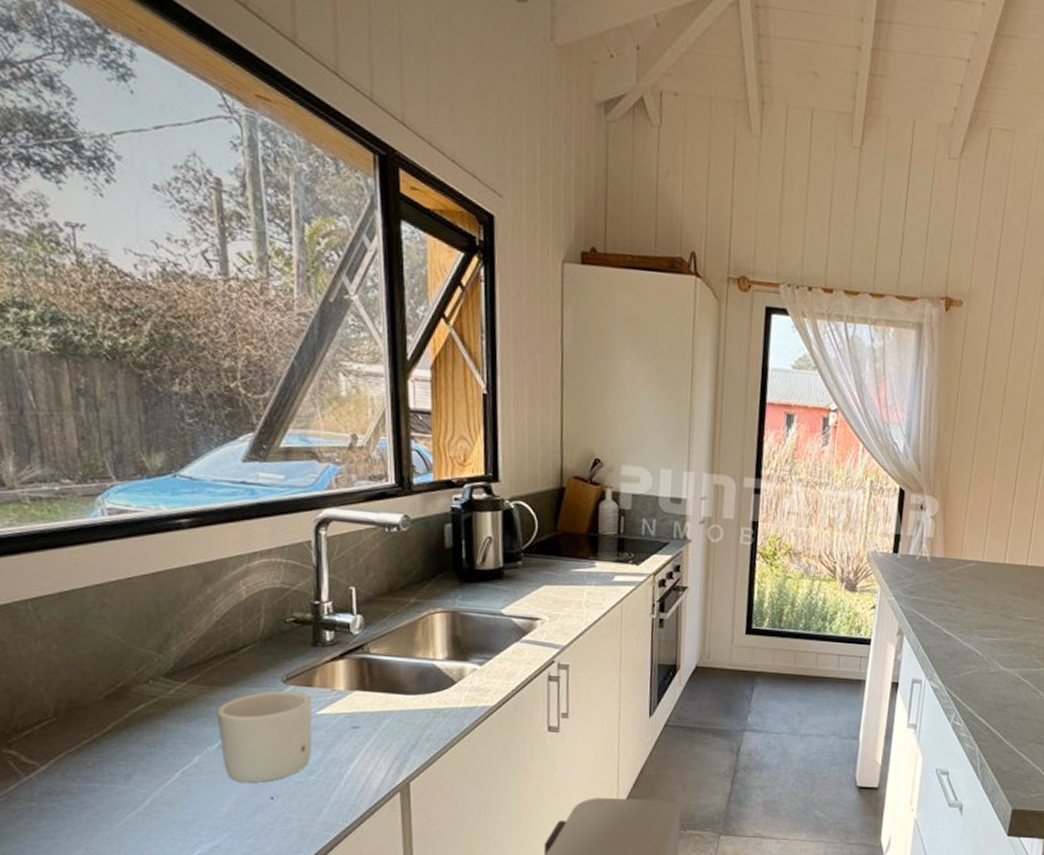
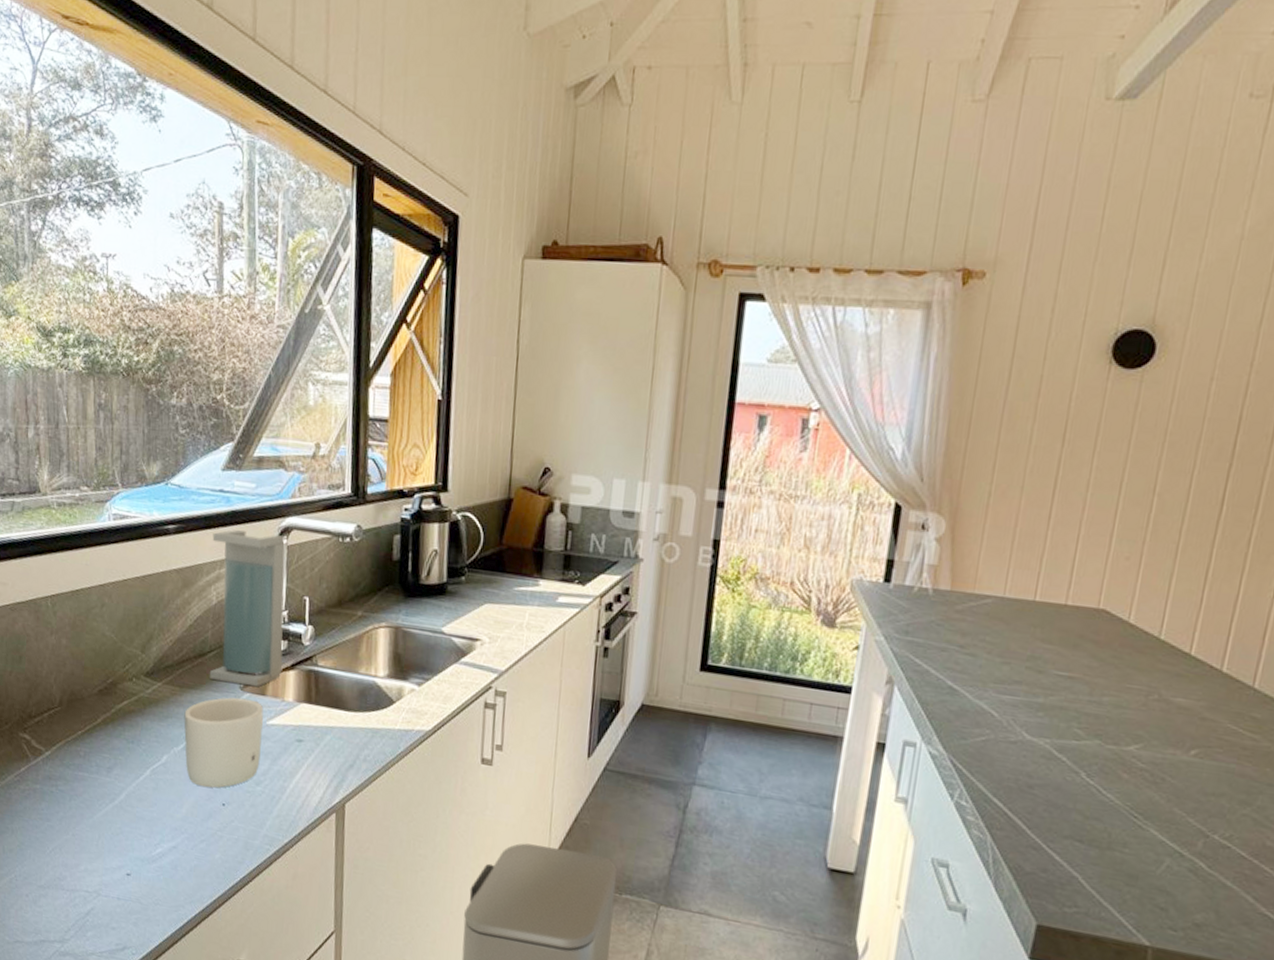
soap dispenser: none [237,522,329,679] -> present [209,530,286,687]

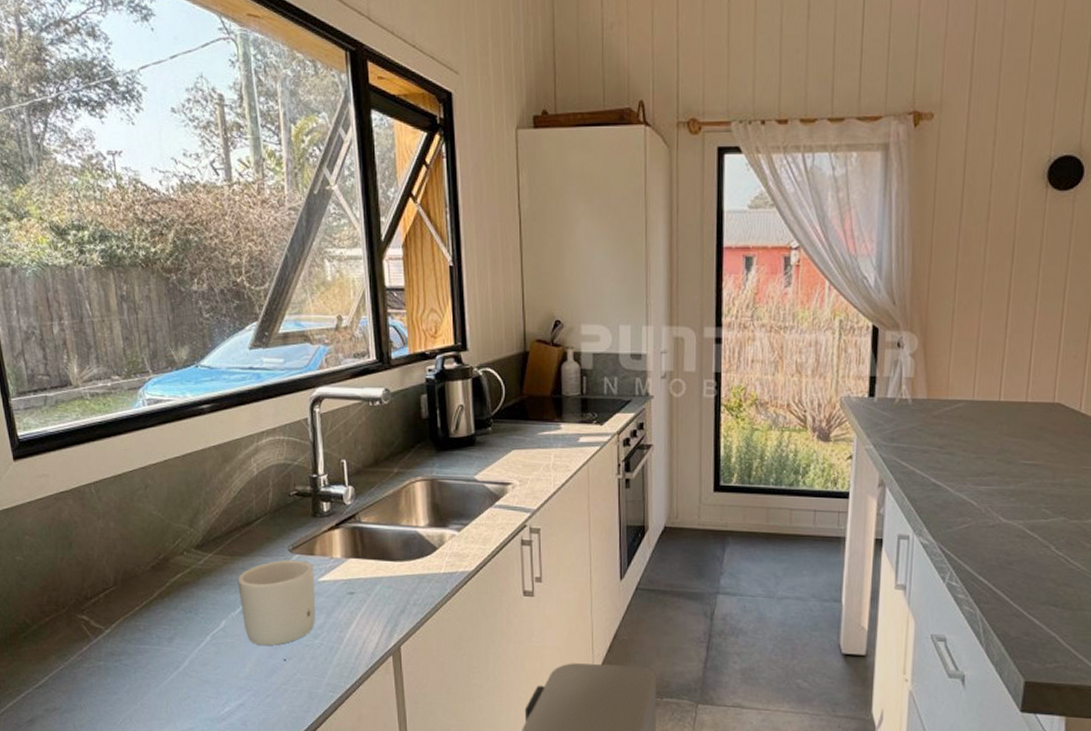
soap dispenser: present [209,530,286,687] -> none [247,404,327,548]

